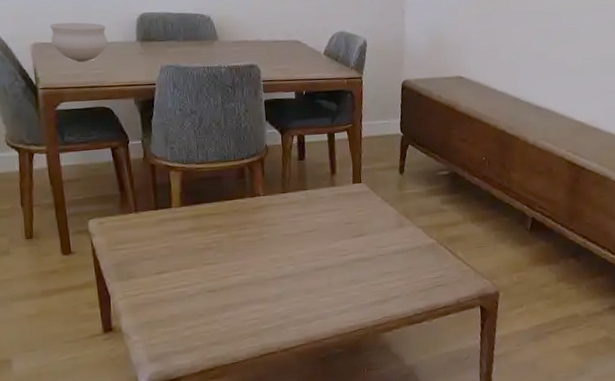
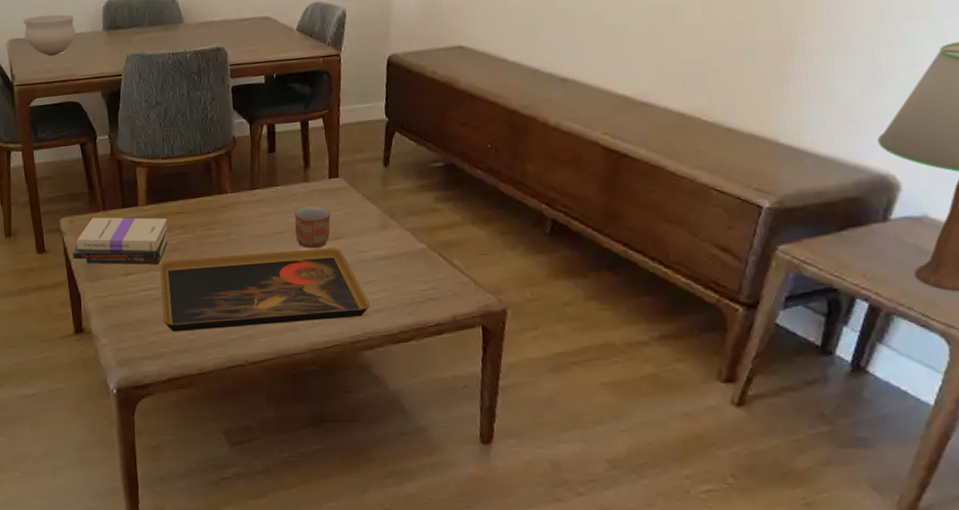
books: none [102,218,202,264] -> present [73,217,168,265]
decorative tray: none [193,244,389,325] -> present [159,247,370,331]
mug: none [322,207,355,245] -> present [294,206,331,248]

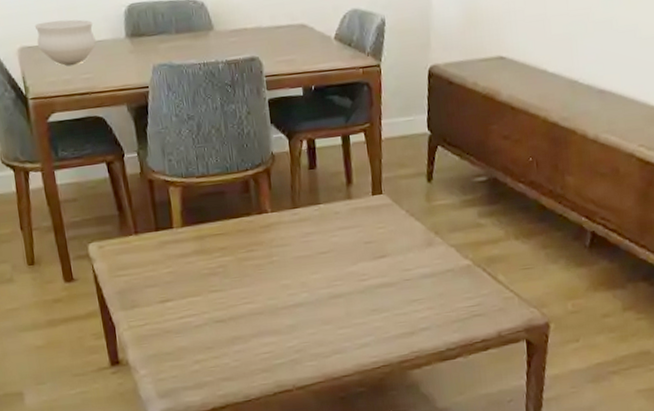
books: present [73,217,168,265] -> none [104,240,207,292]
decorative tray: present [159,247,370,331] -> none [199,266,417,359]
mug: present [294,206,331,248] -> none [338,224,375,268]

